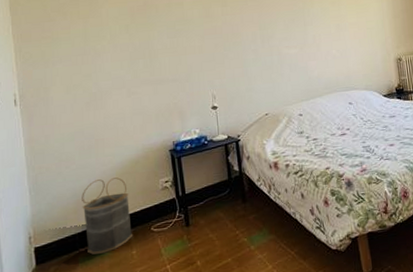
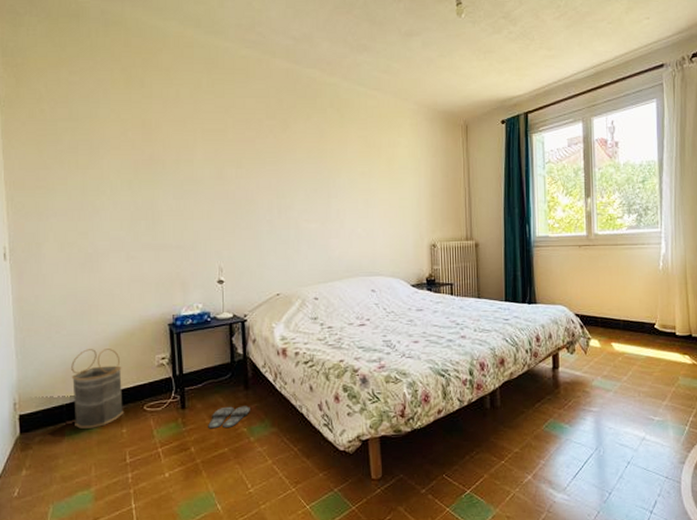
slippers: none [211,217,249,242] -> present [208,406,250,429]

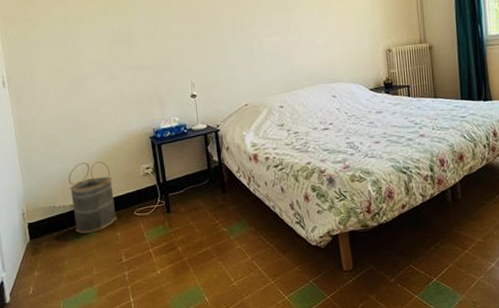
slippers: present [208,406,250,429] -> none [192,208,228,230]

